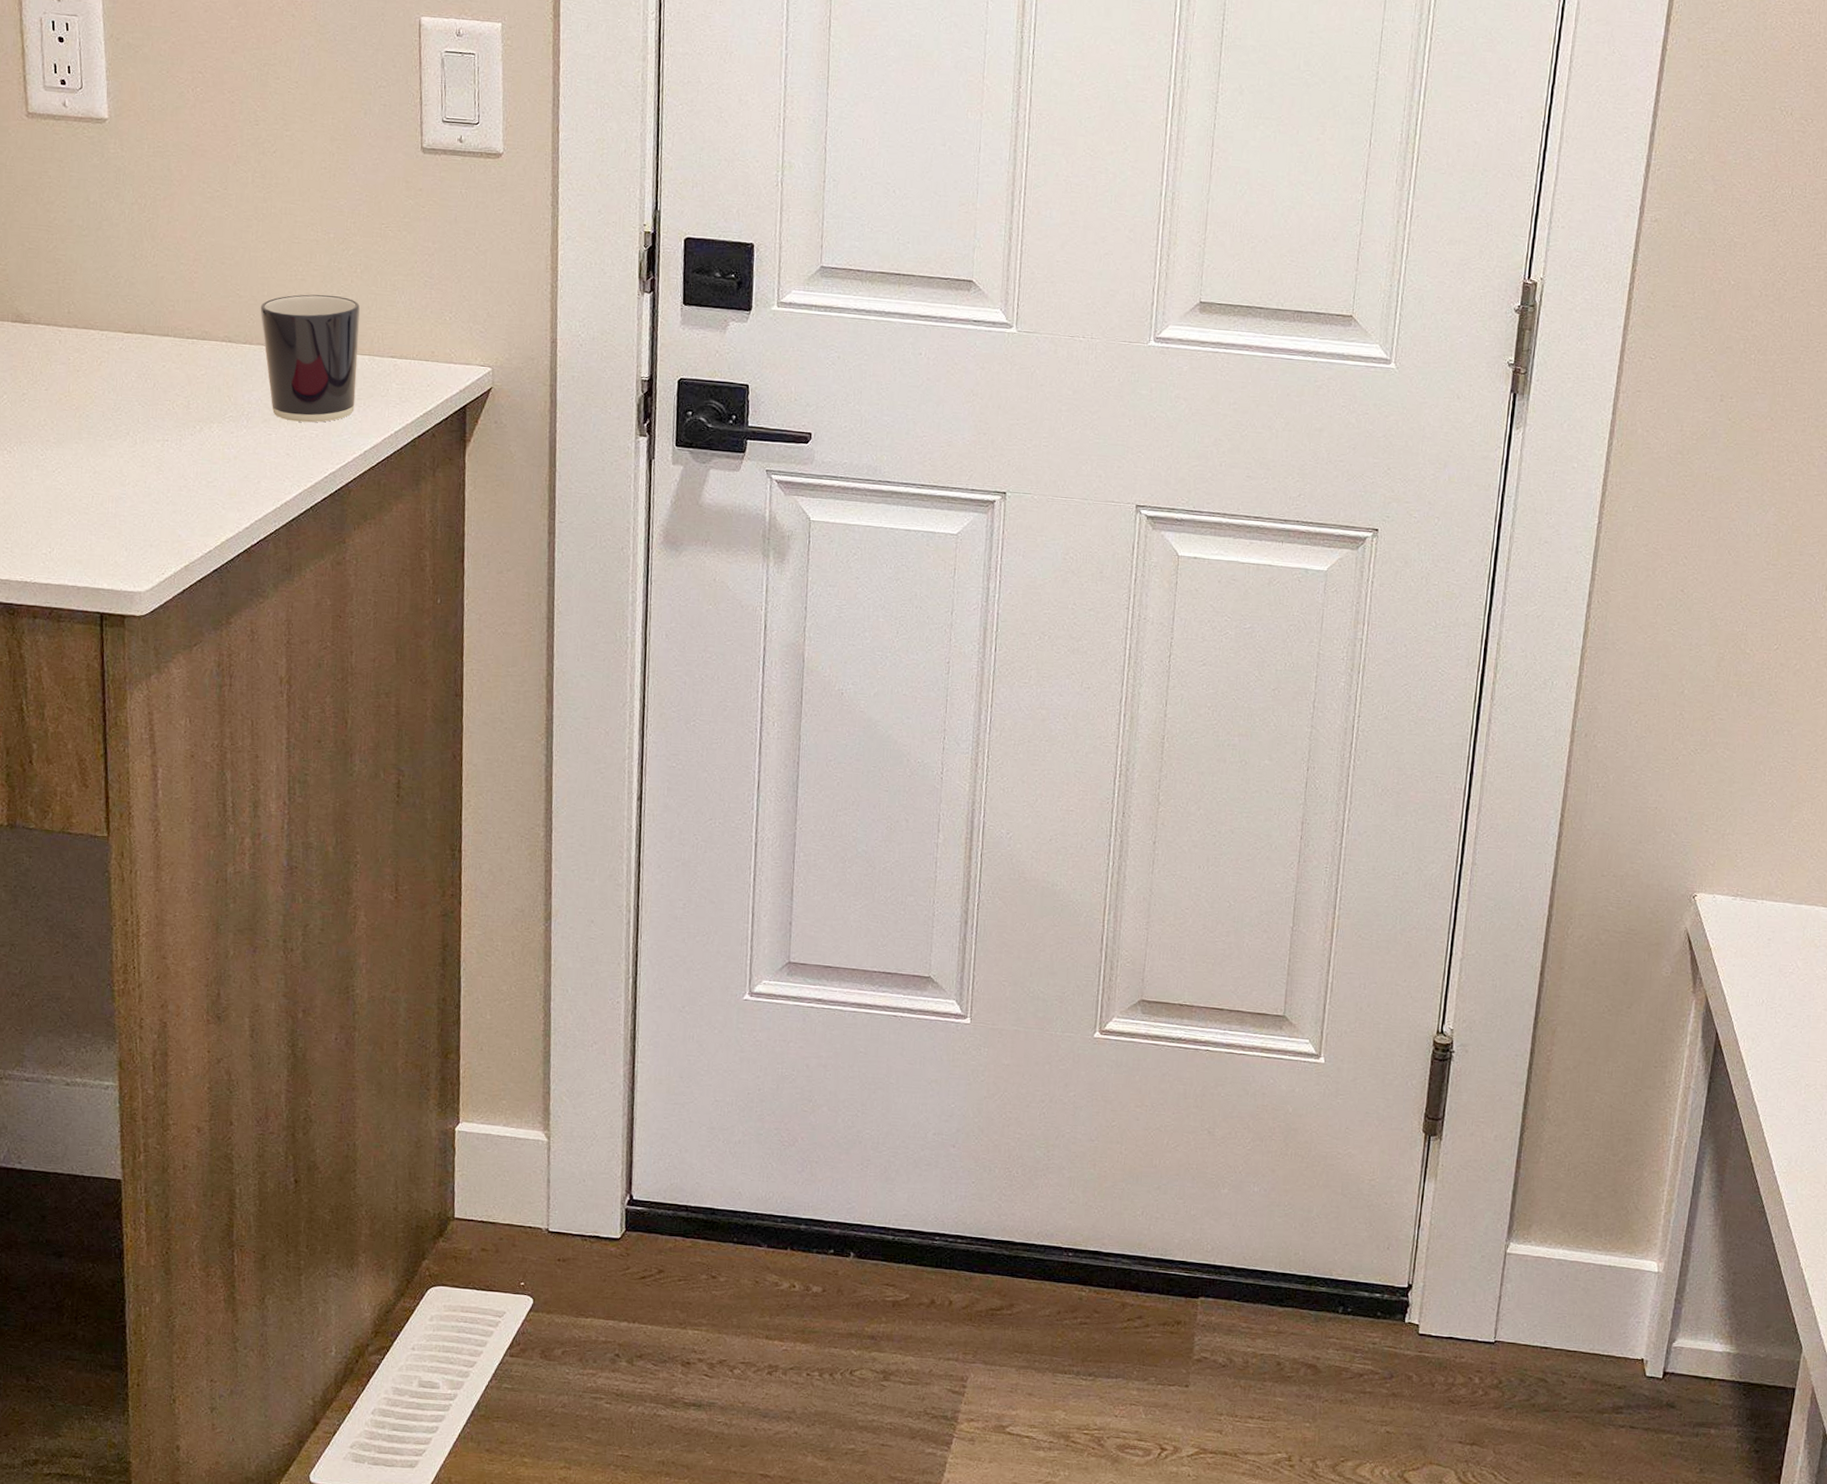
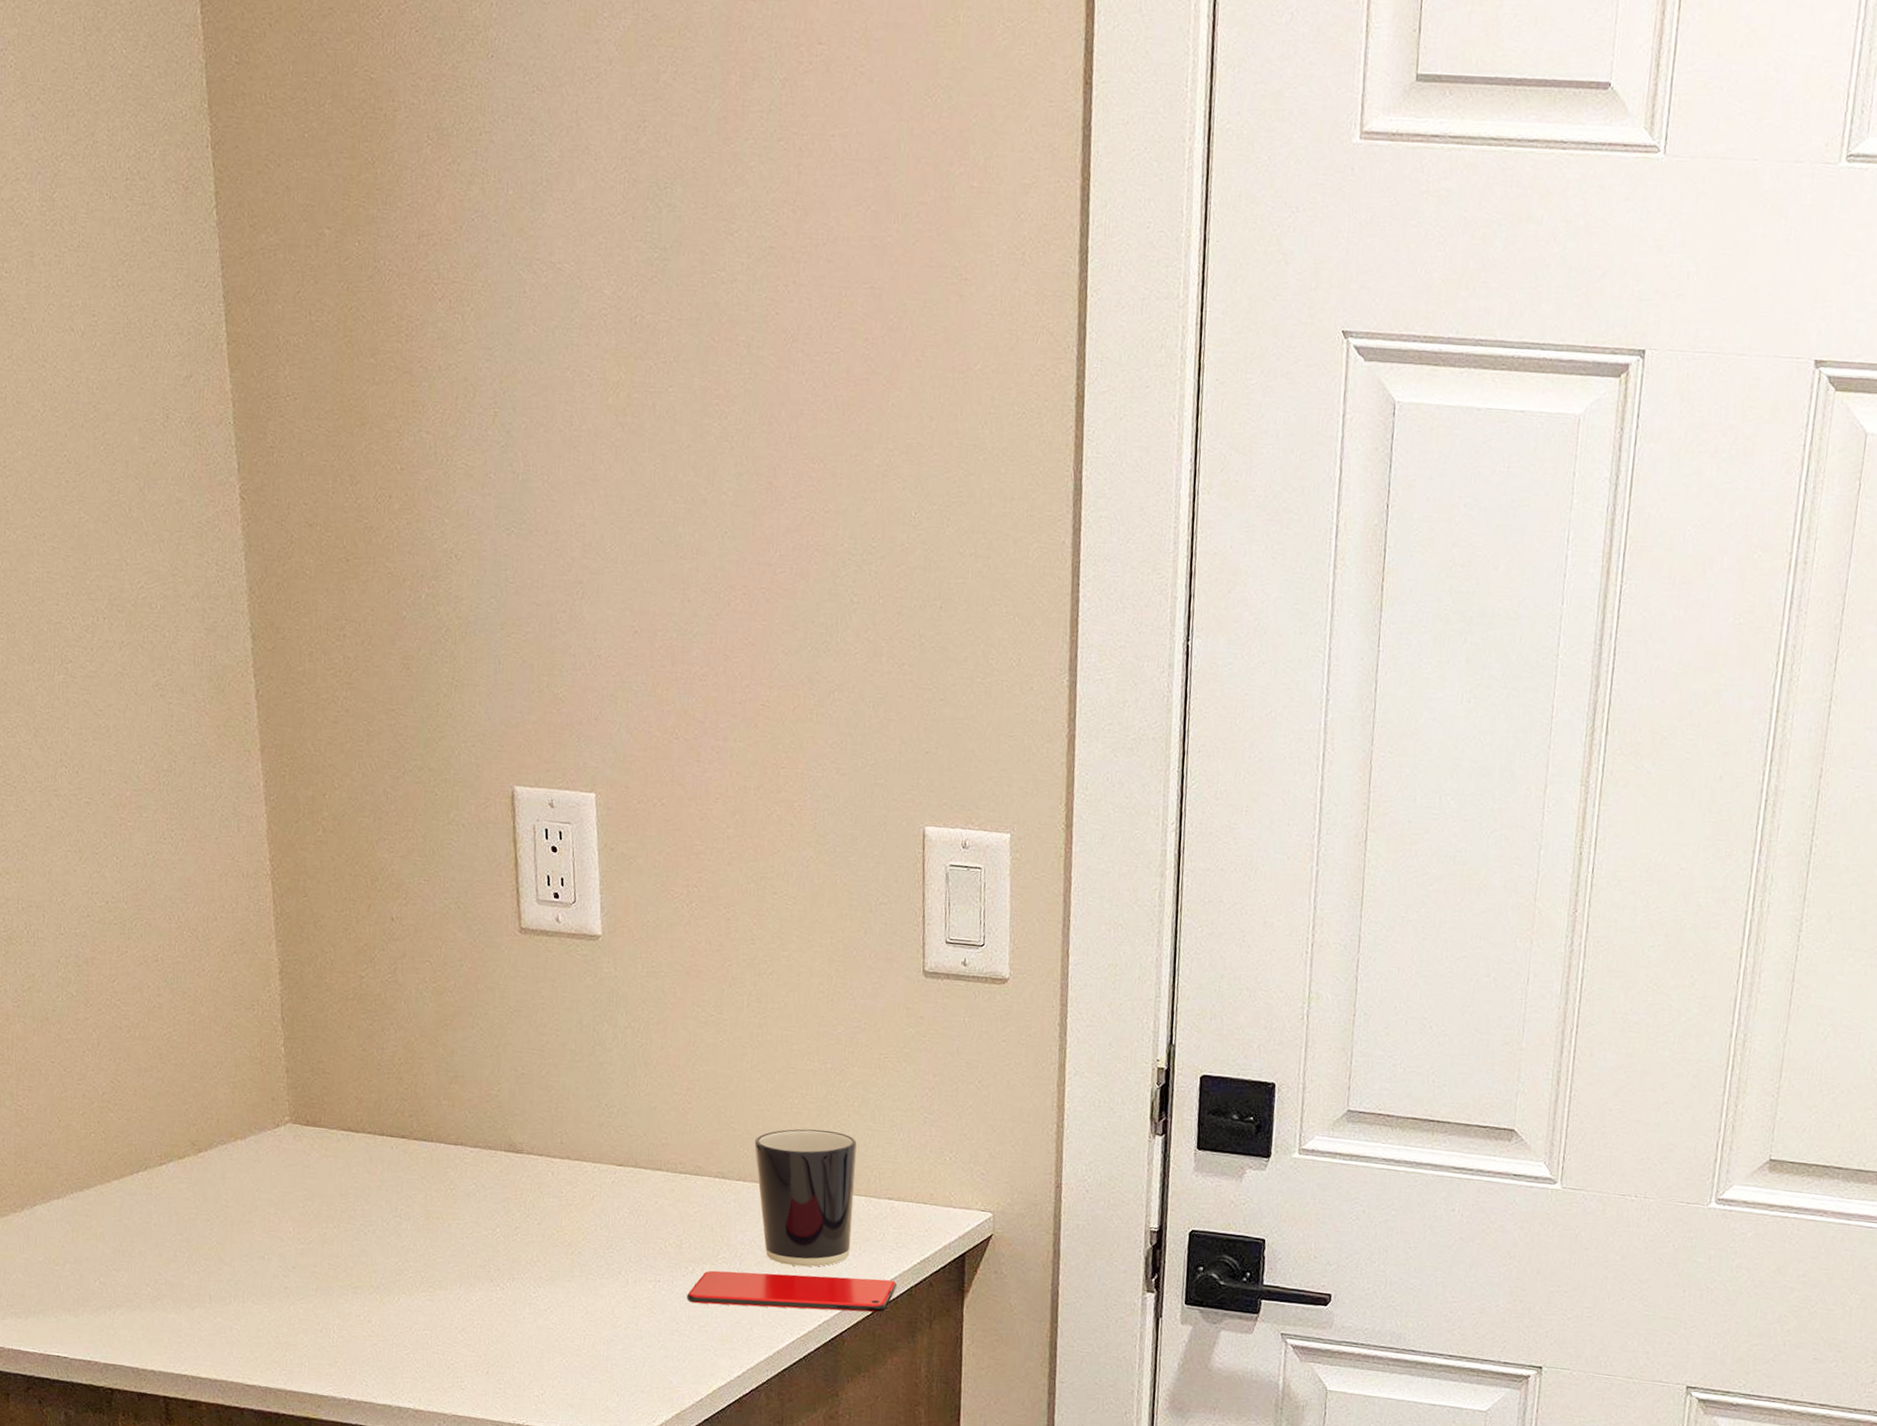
phone: none [195,428,401,464] -> present [687,1270,898,1313]

